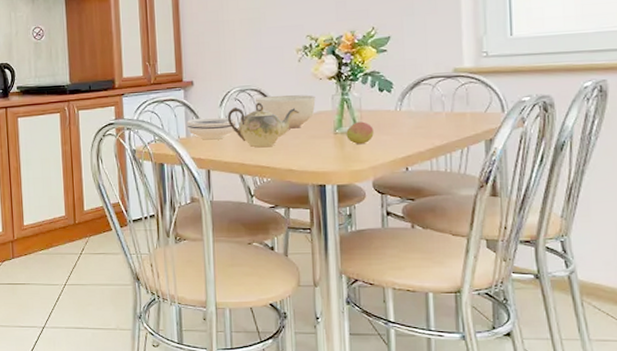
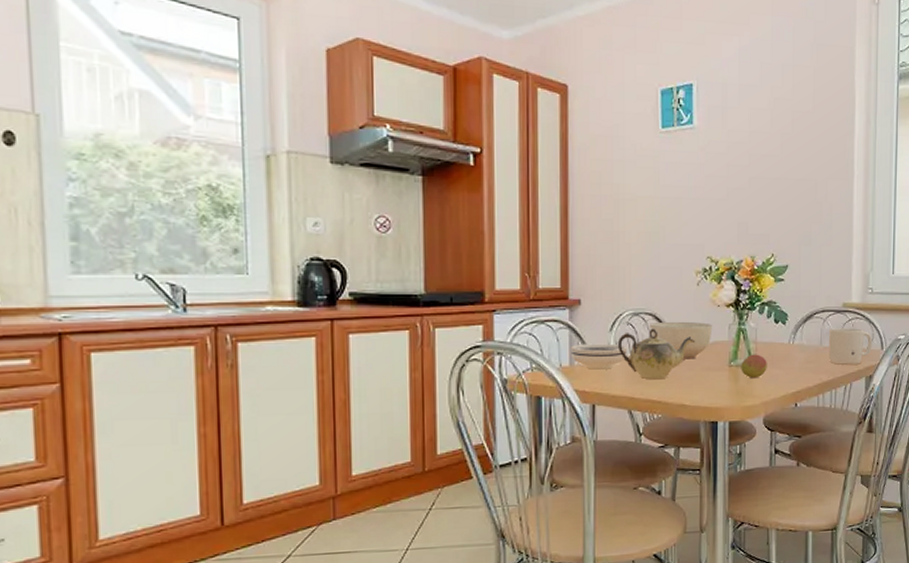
mug: none [438,92,492,130] -> present [828,328,873,366]

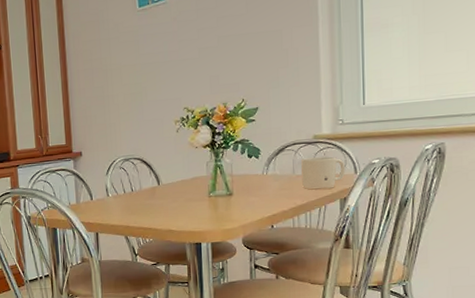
bowl: present [570,343,627,370] -> none [76,184,121,206]
teapot: present [617,328,696,380] -> none [113,170,178,211]
bowl: present [649,321,713,359] -> none [137,162,192,193]
fruit: present [741,354,767,379] -> none [219,185,244,206]

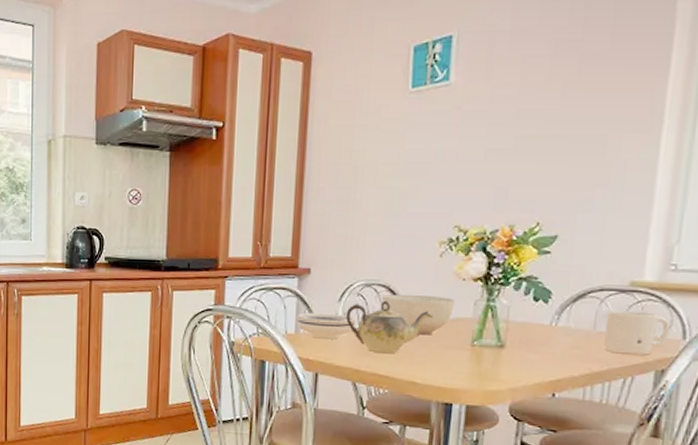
bowl: none [76,184,121,206] -> present [296,312,356,340]
teapot: none [113,170,178,211] -> present [345,301,434,354]
bowl: none [137,162,192,193] -> present [381,294,455,335]

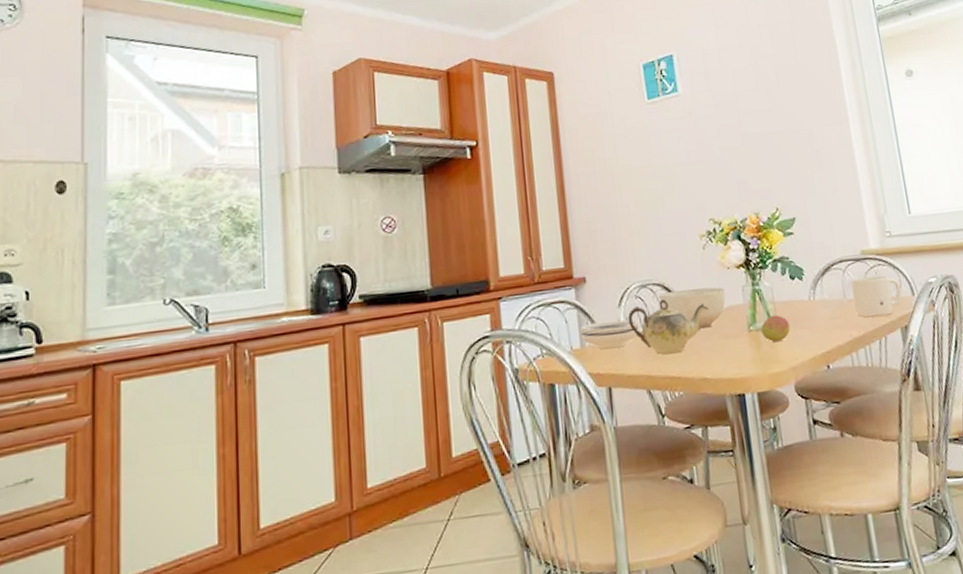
fruit: none [485,334,520,362] -> present [761,315,790,343]

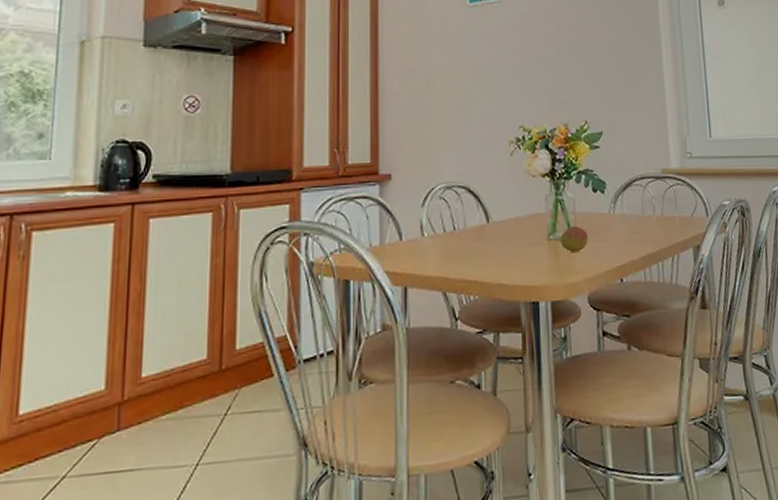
bowl: present [580,319,639,350] -> none [381,219,440,249]
teapot: present [627,299,710,354] -> none [430,202,512,258]
bowl: present [658,287,726,329] -> none [462,194,529,234]
mug: present [850,275,902,318] -> none [649,195,697,236]

